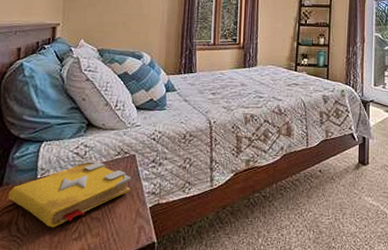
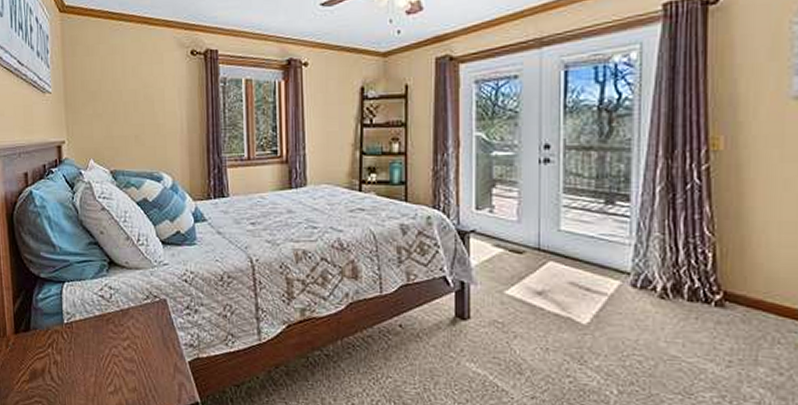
spell book: present [8,159,131,228] -> none [37,303,165,379]

